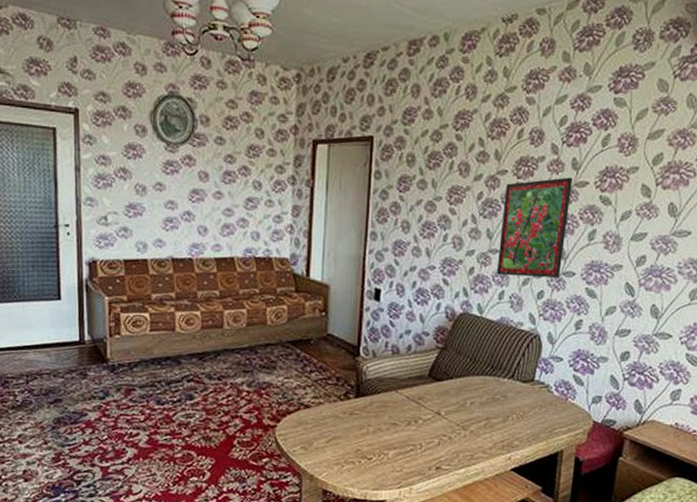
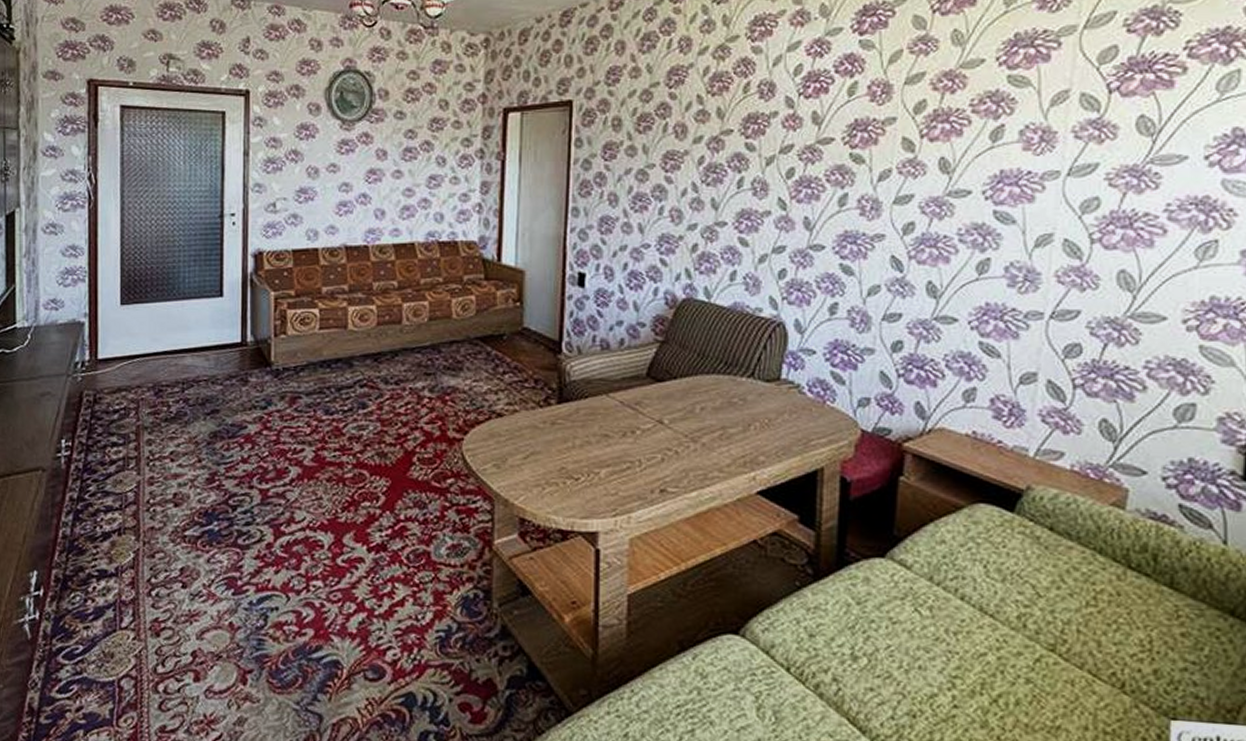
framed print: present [496,177,573,279] -> none [725,134,814,254]

